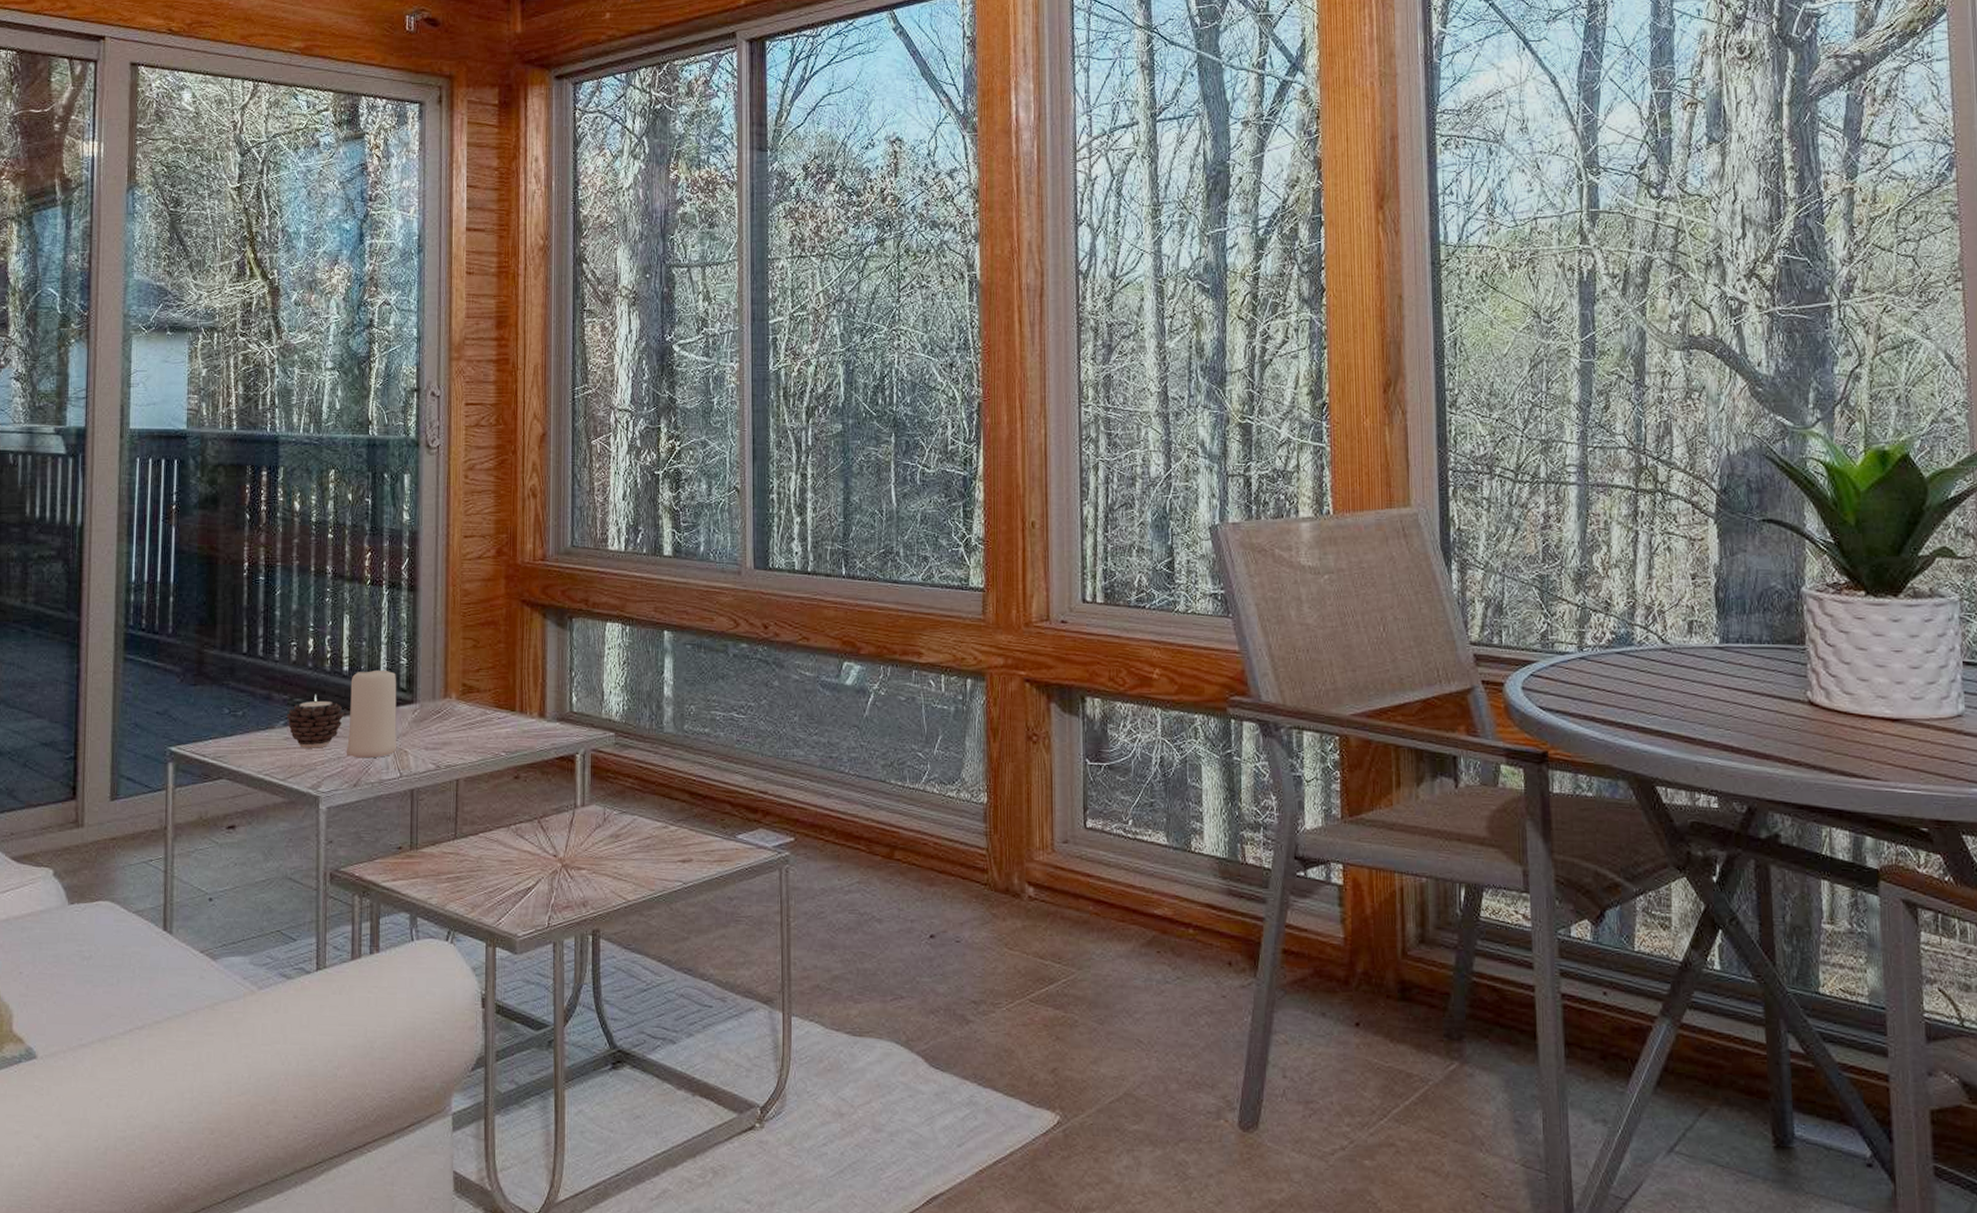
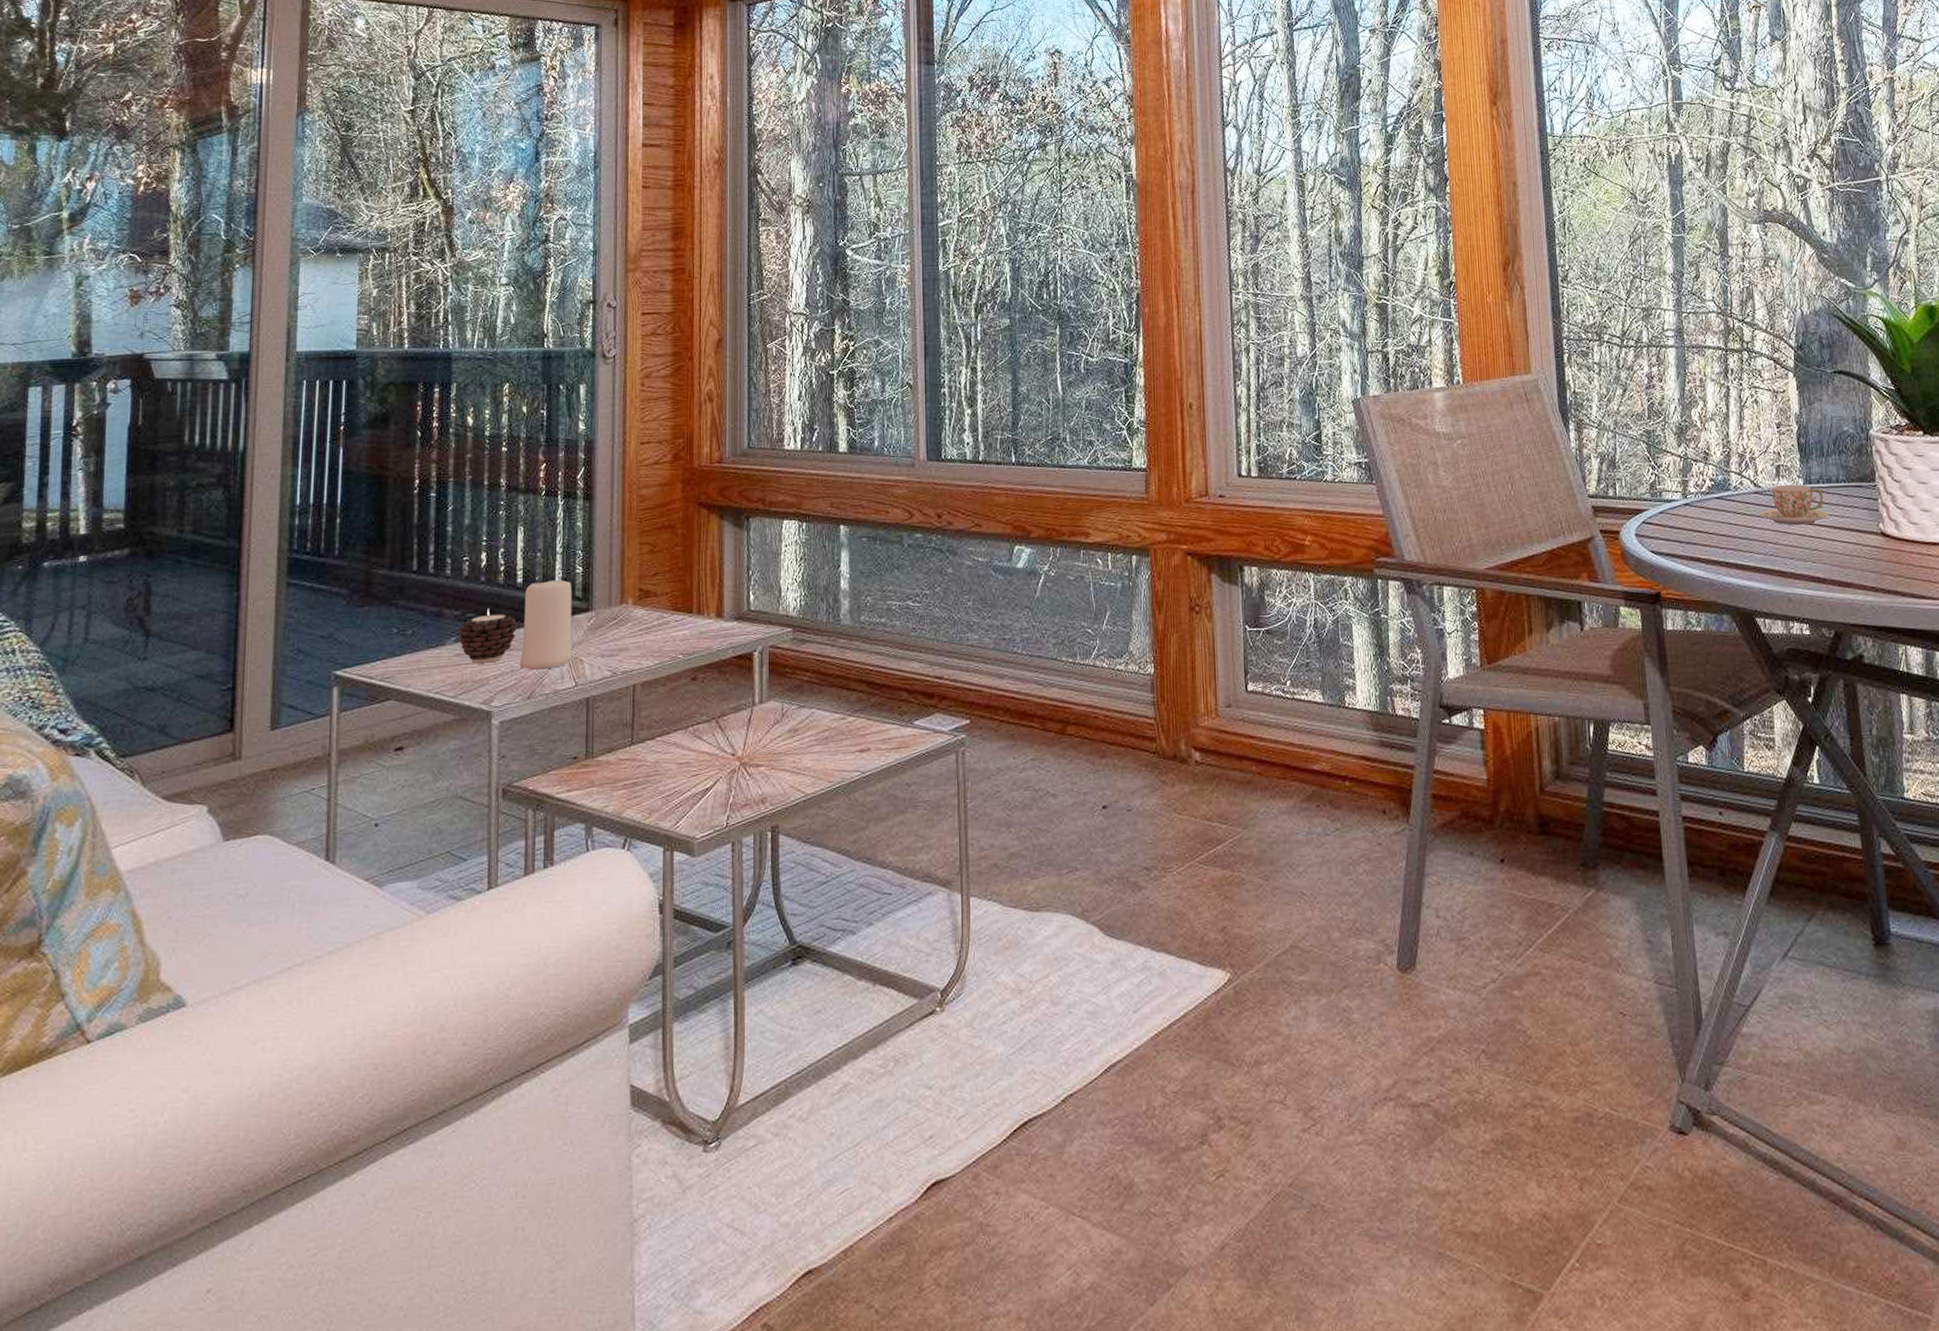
teacup: none [1665,642,1747,689] -> present [1758,484,1829,526]

